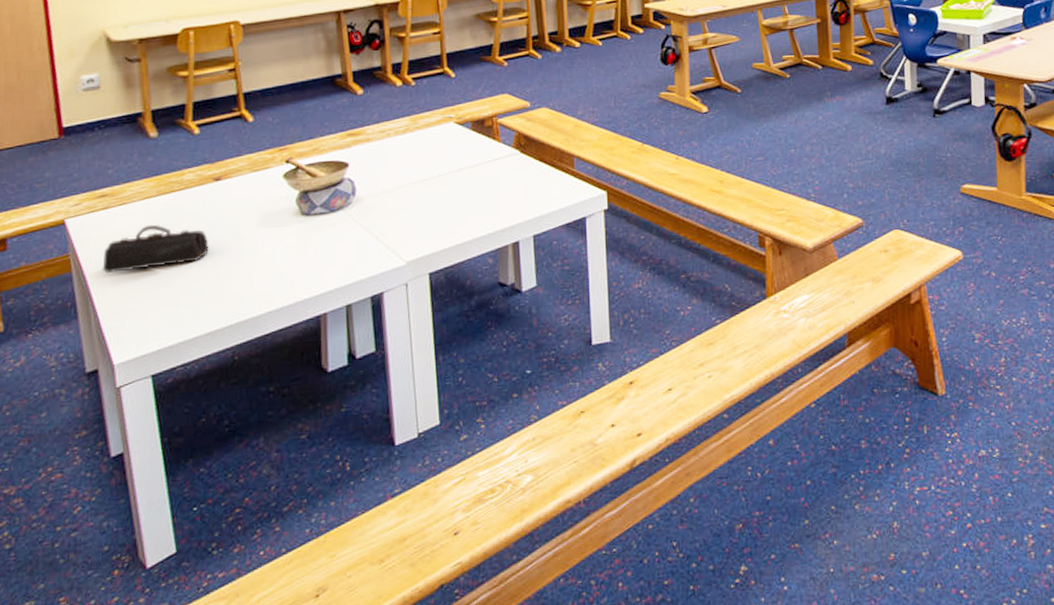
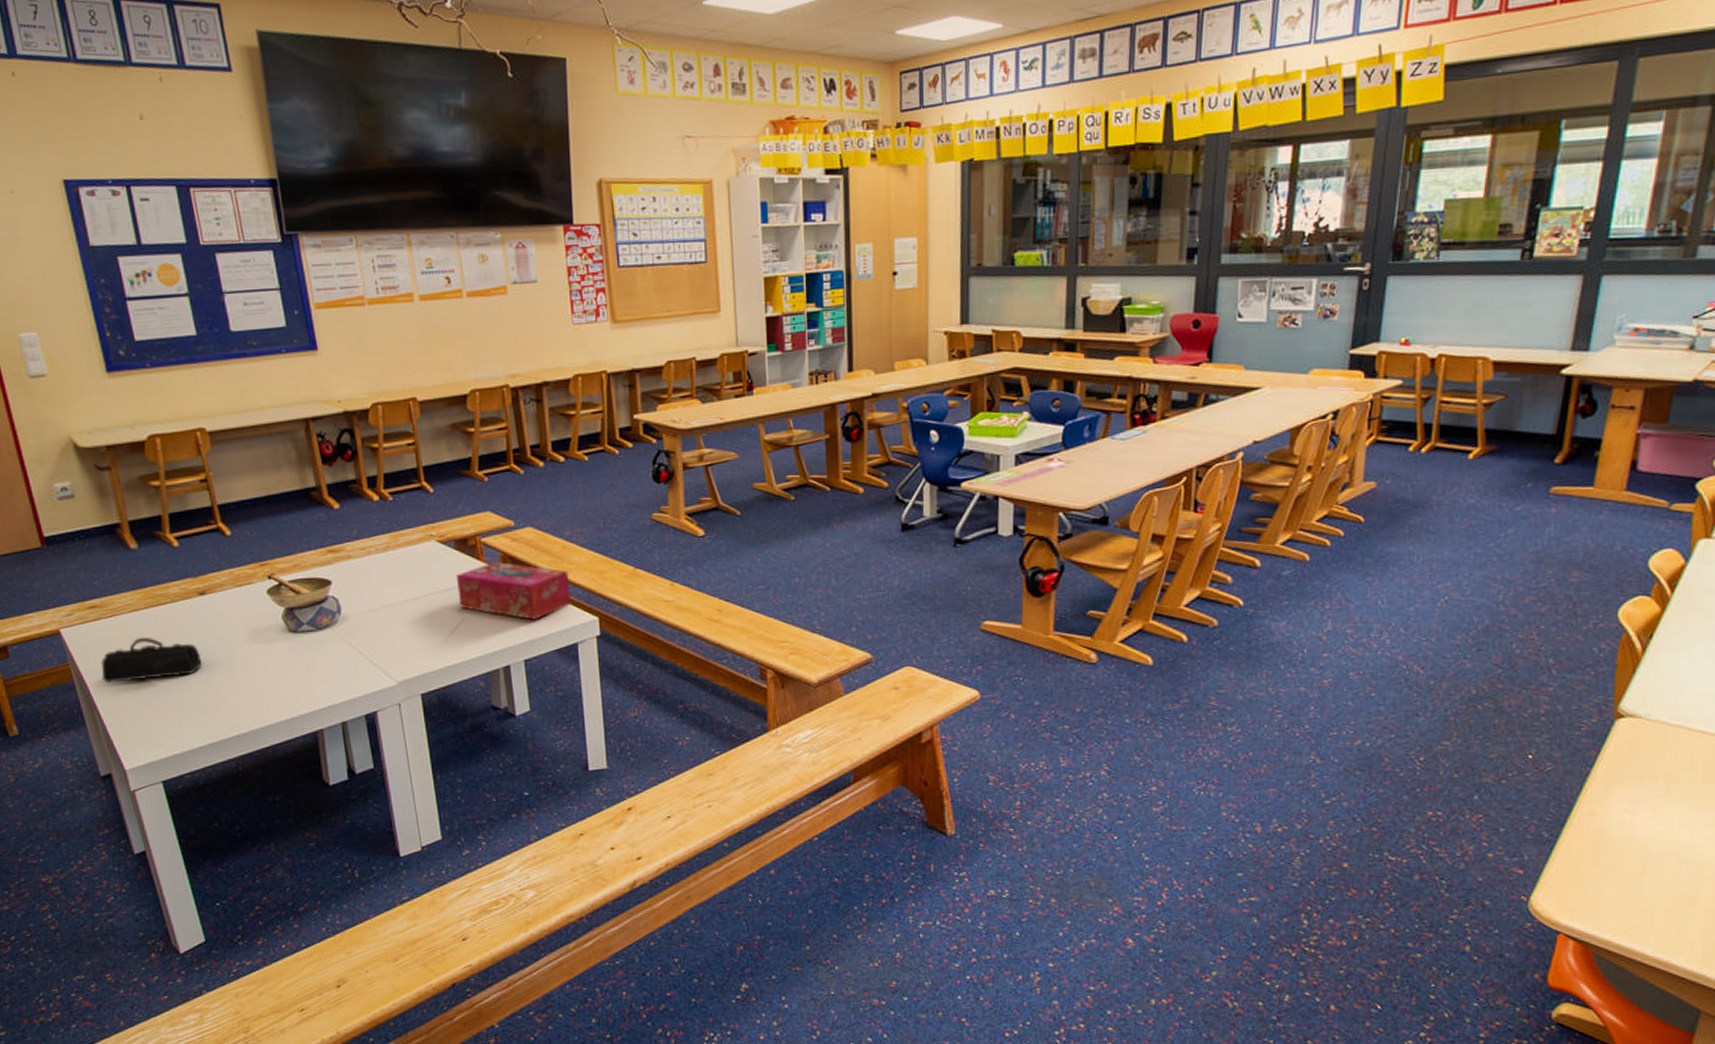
tissue box: none [471,141,581,196] -> present [456,562,571,620]

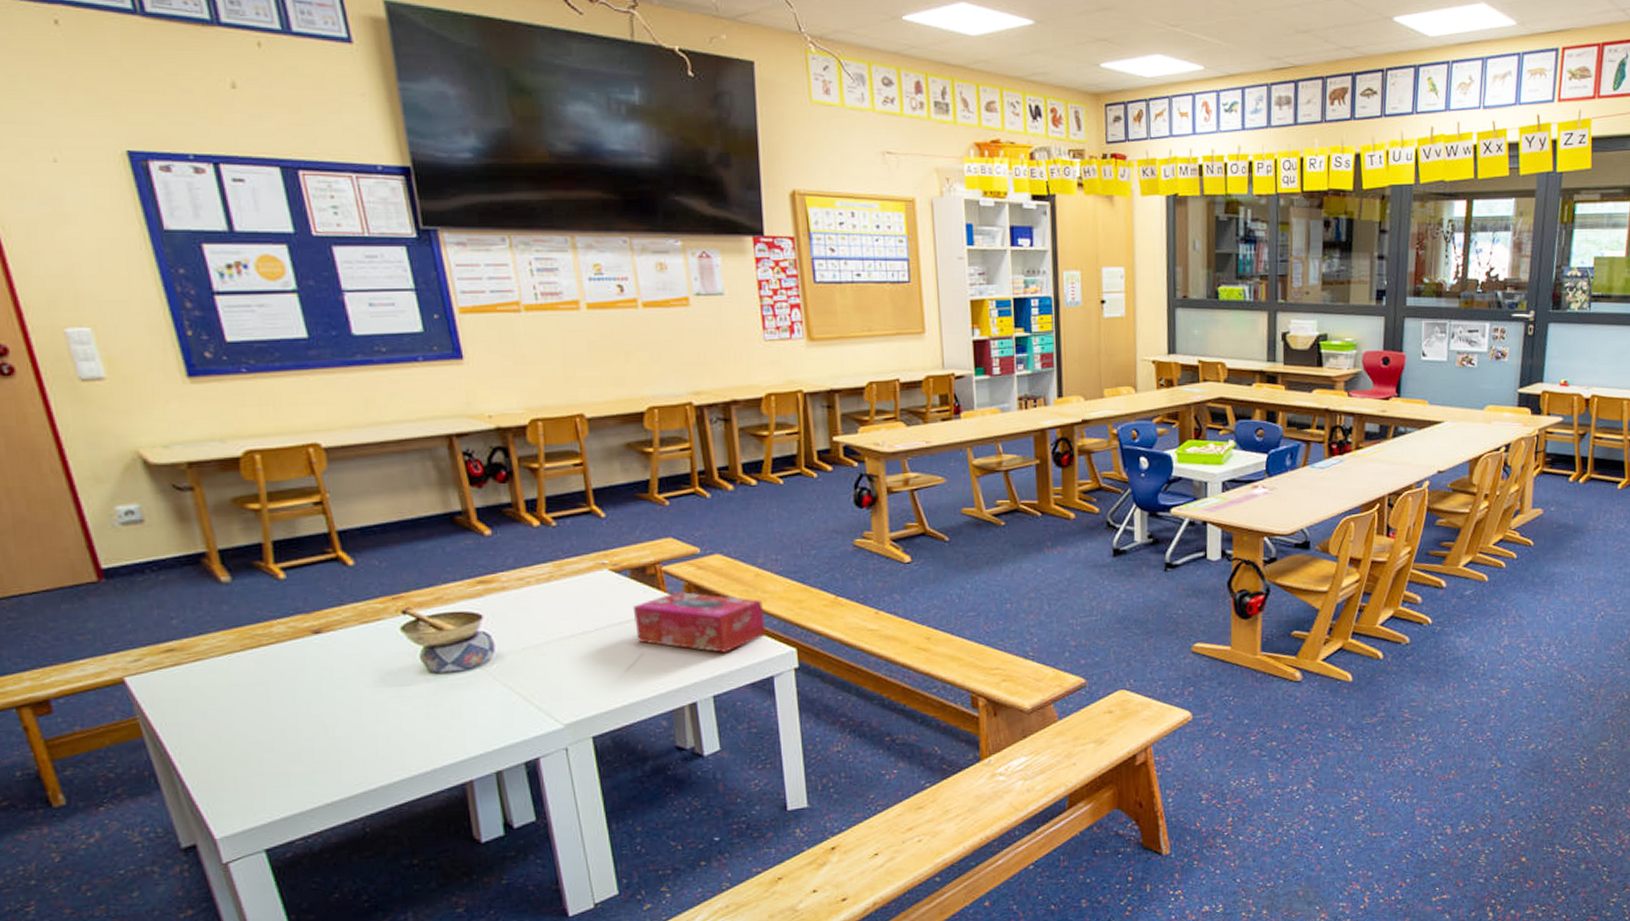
pencil case: present [101,637,203,683] -> none [181,683,319,738]

